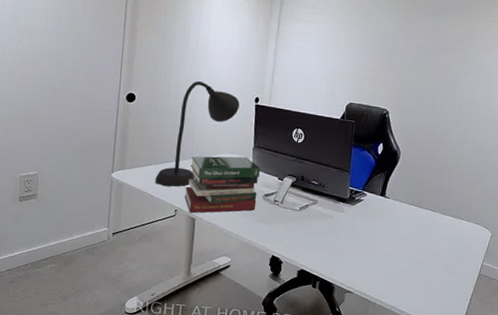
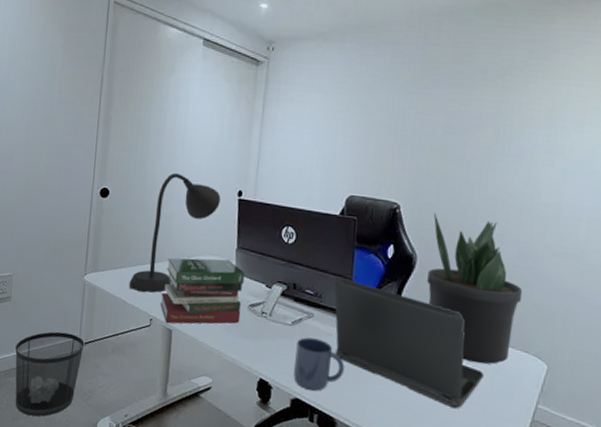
waste bin: none [42,224,113,302] -> present [15,331,85,417]
mug: none [300,220,342,263] -> present [293,337,345,391]
laptop computer: none [335,170,446,270] -> present [334,277,484,409]
planter: none [407,118,477,234] -> present [427,213,523,364]

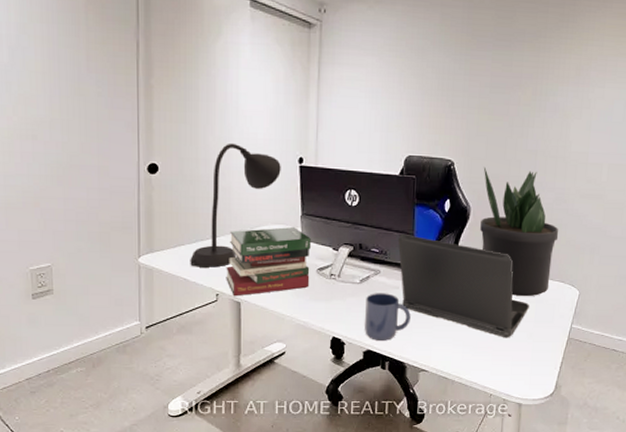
waste bin: present [15,331,85,417] -> none [65,319,146,409]

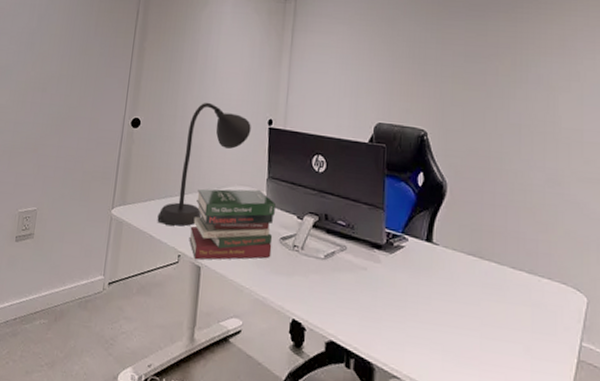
mug: present [364,293,411,341] -> none [327,272,380,332]
laptop computer: present [397,233,529,338] -> none [366,206,523,349]
planter: present [480,168,559,296] -> none [459,140,555,298]

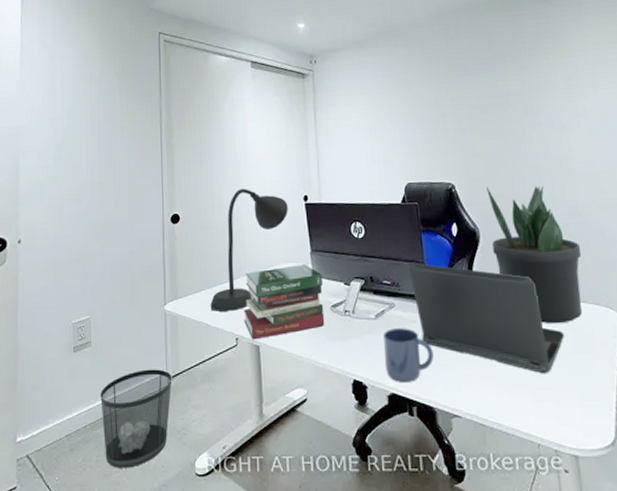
waste bin: none [30,271,109,370] -> present [100,369,172,468]
mug: none [327,272,380,332] -> present [383,328,434,382]
laptop computer: none [366,206,523,349] -> present [408,262,564,374]
planter: none [459,140,555,298] -> present [485,185,582,323]

